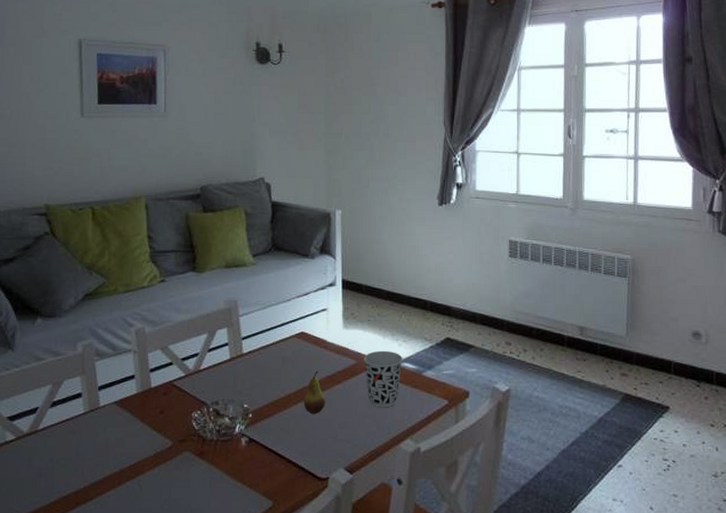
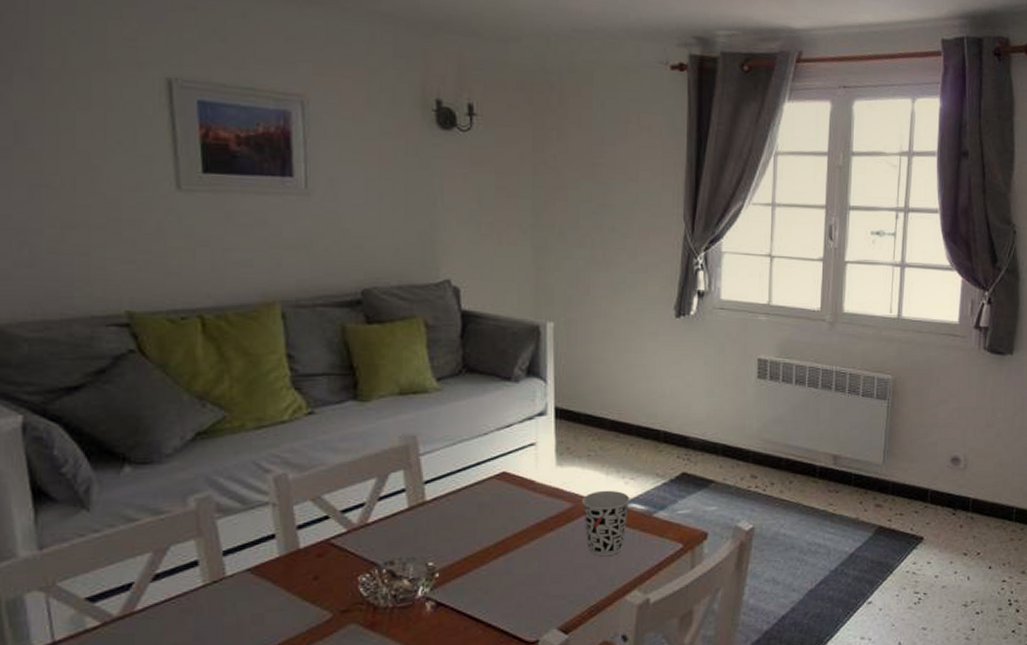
fruit: present [303,370,325,414] -> none [506,517,534,568]

